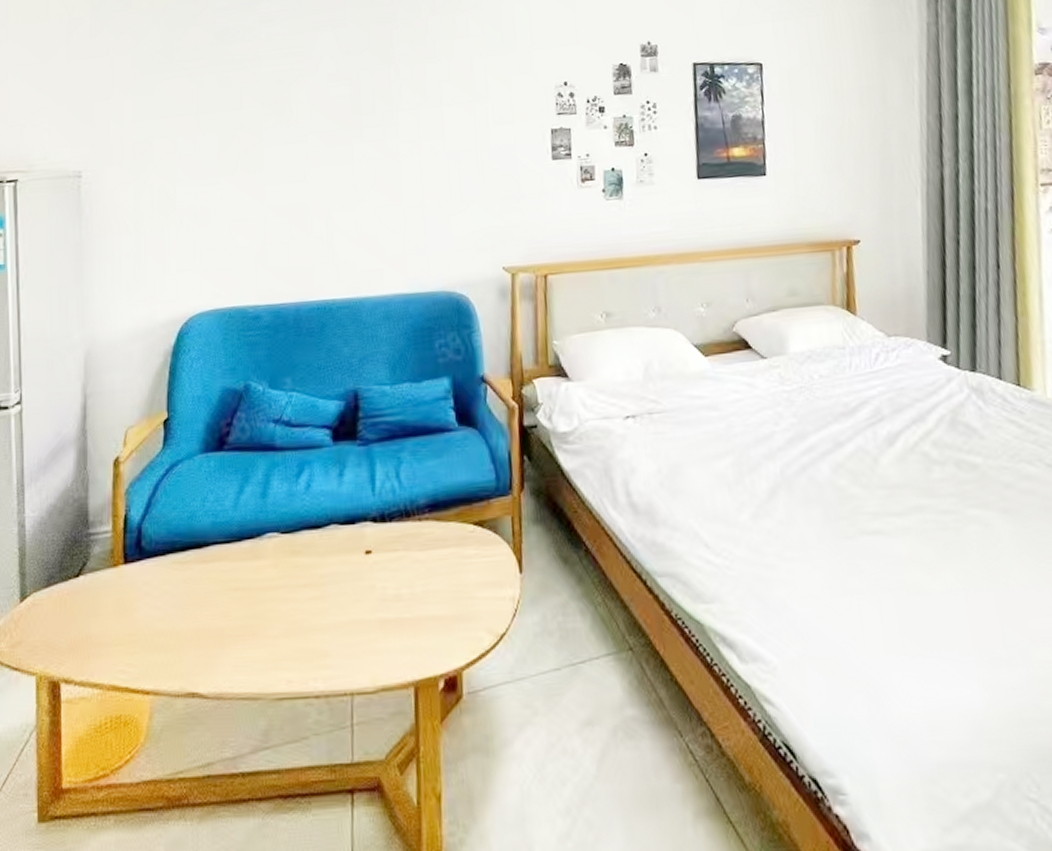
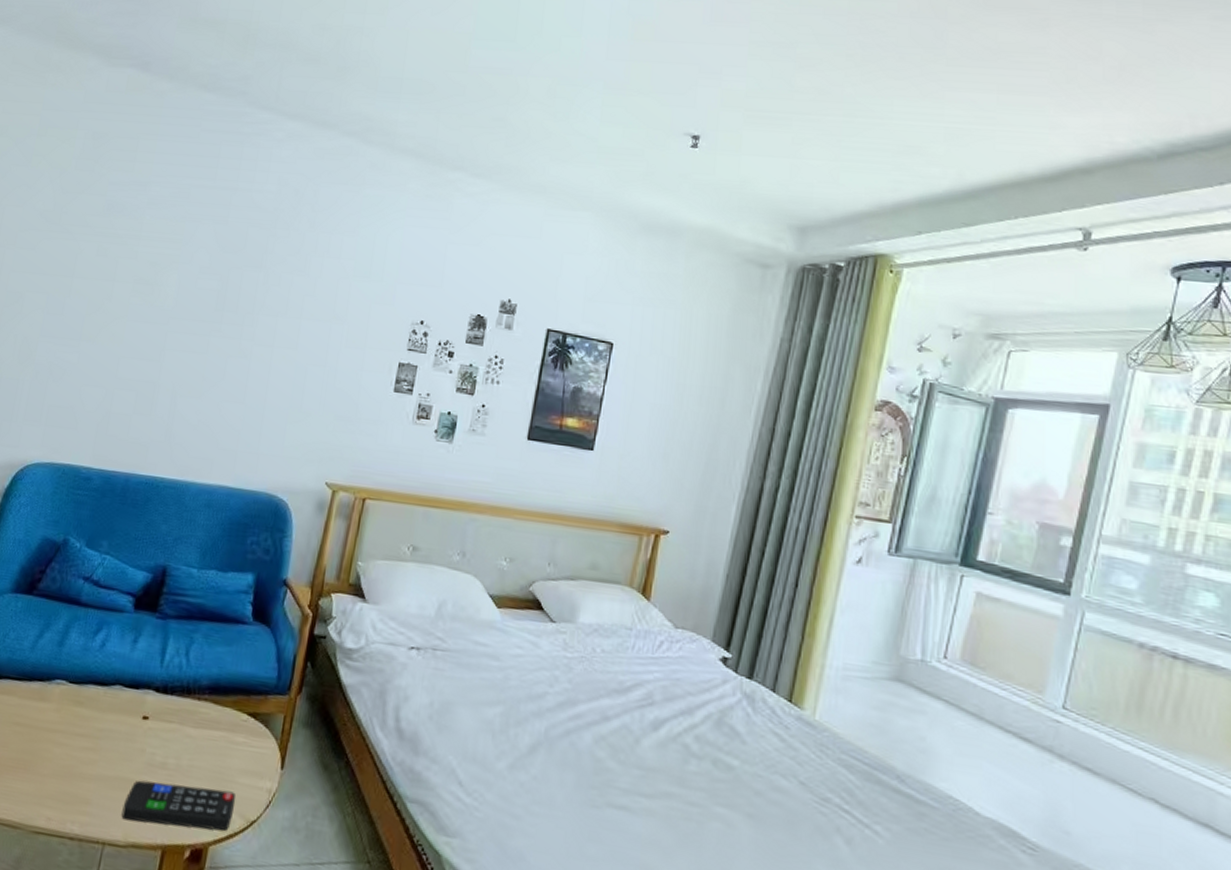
remote control: none [364,608,480,664] -> present [121,780,235,831]

